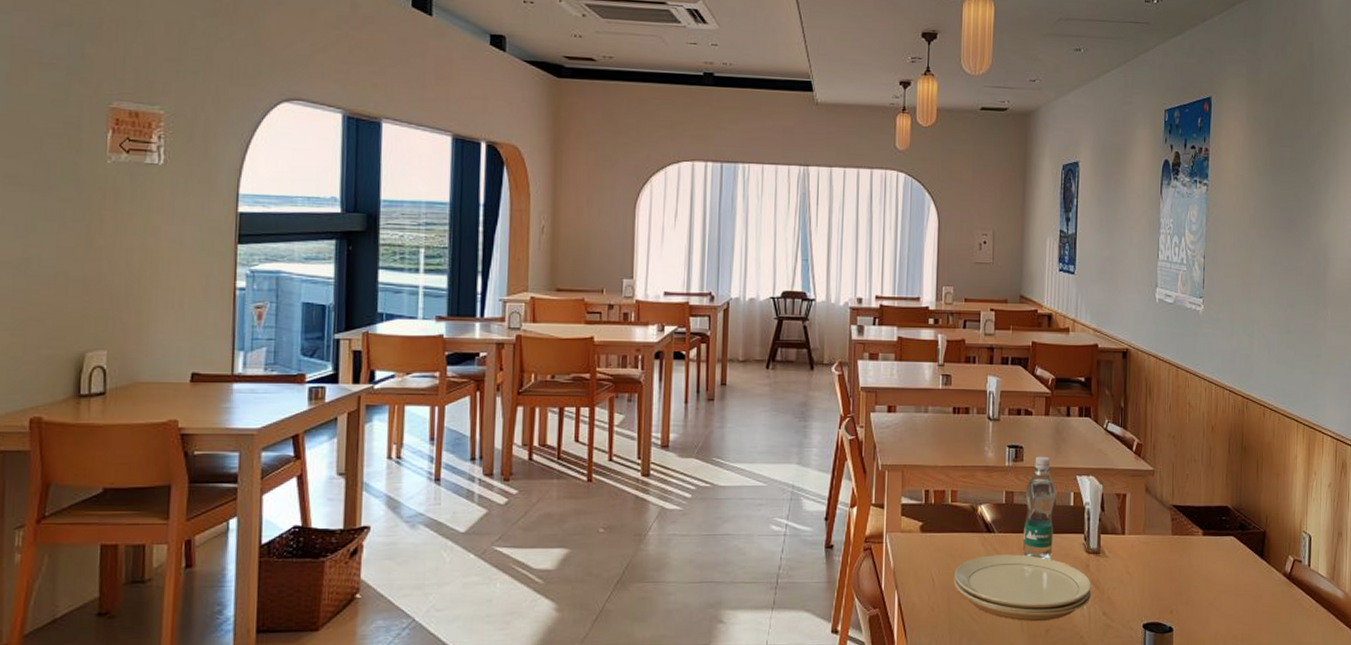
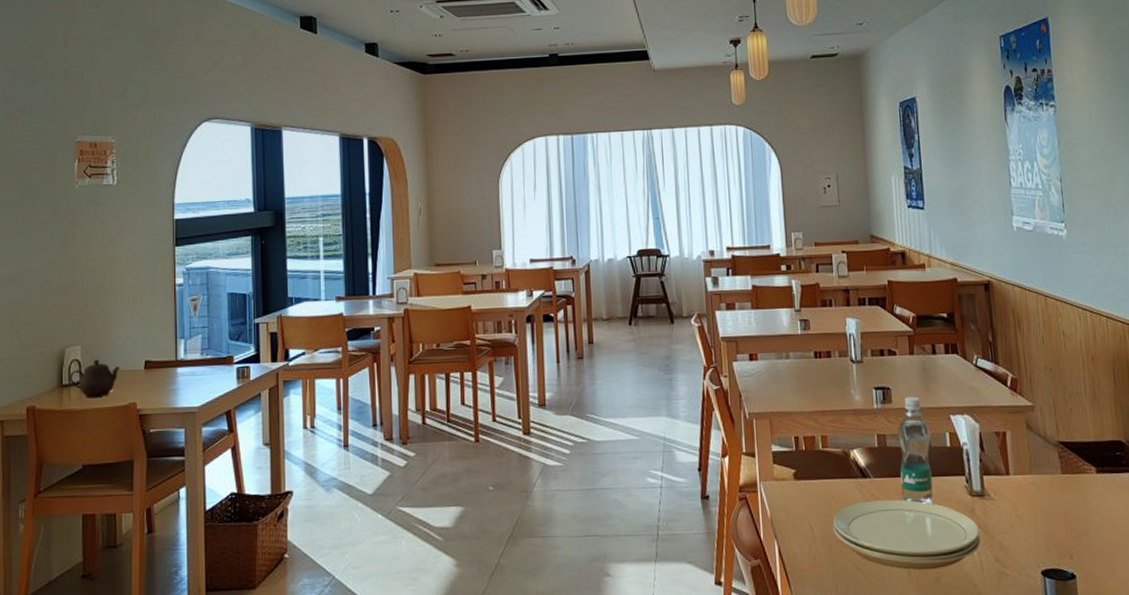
teapot: none [89,368,159,412] -> present [69,360,120,398]

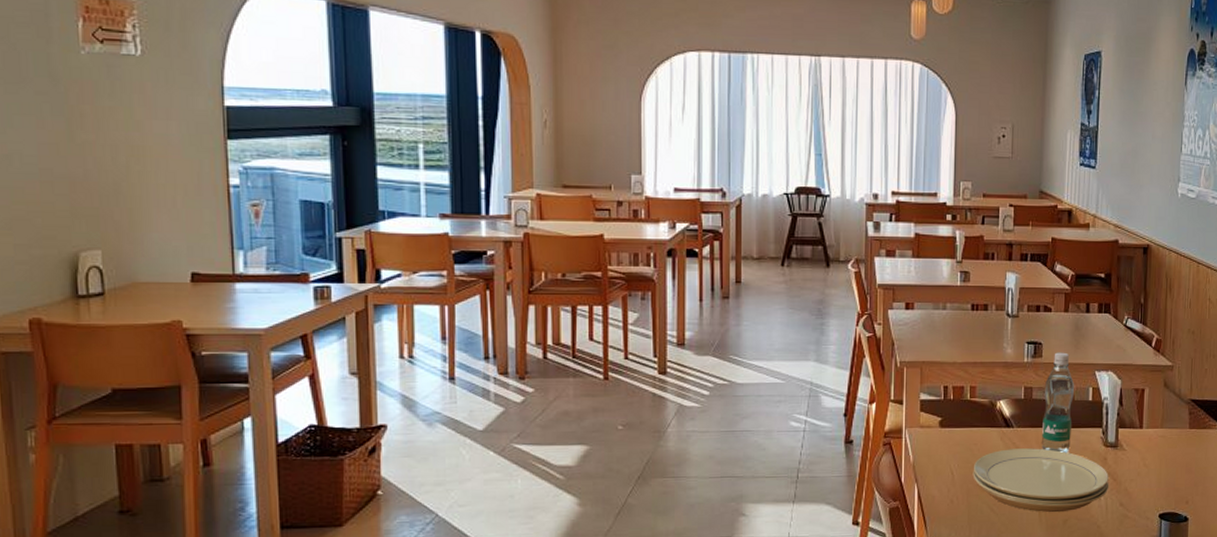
teapot: present [69,360,120,398] -> none [87,268,158,313]

